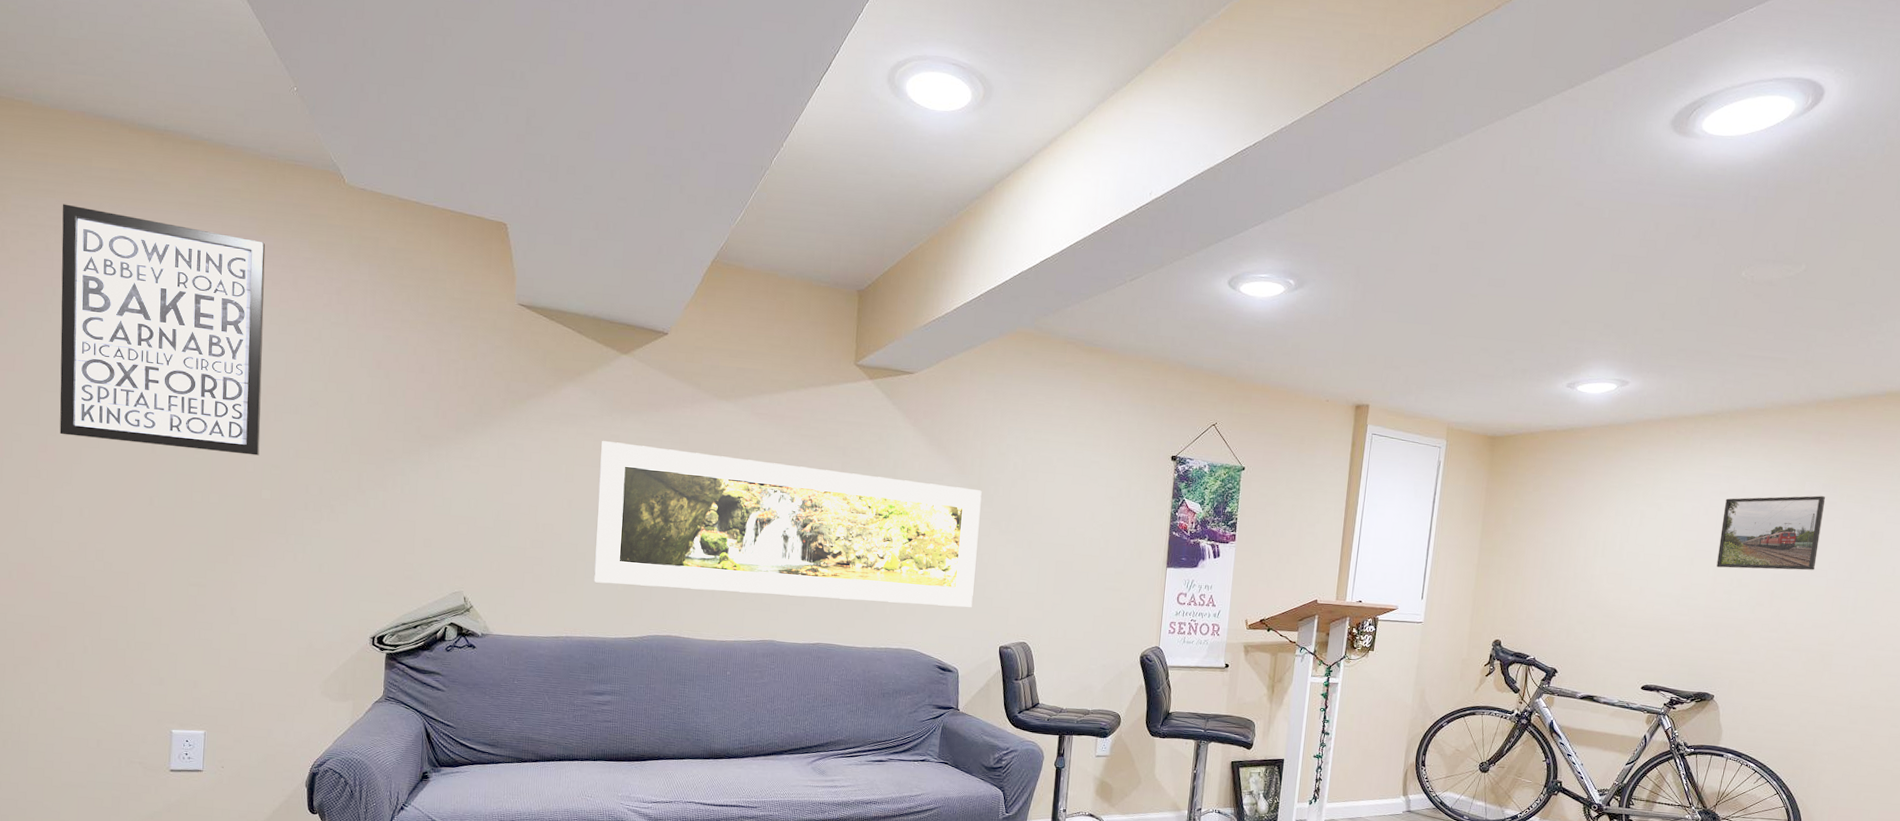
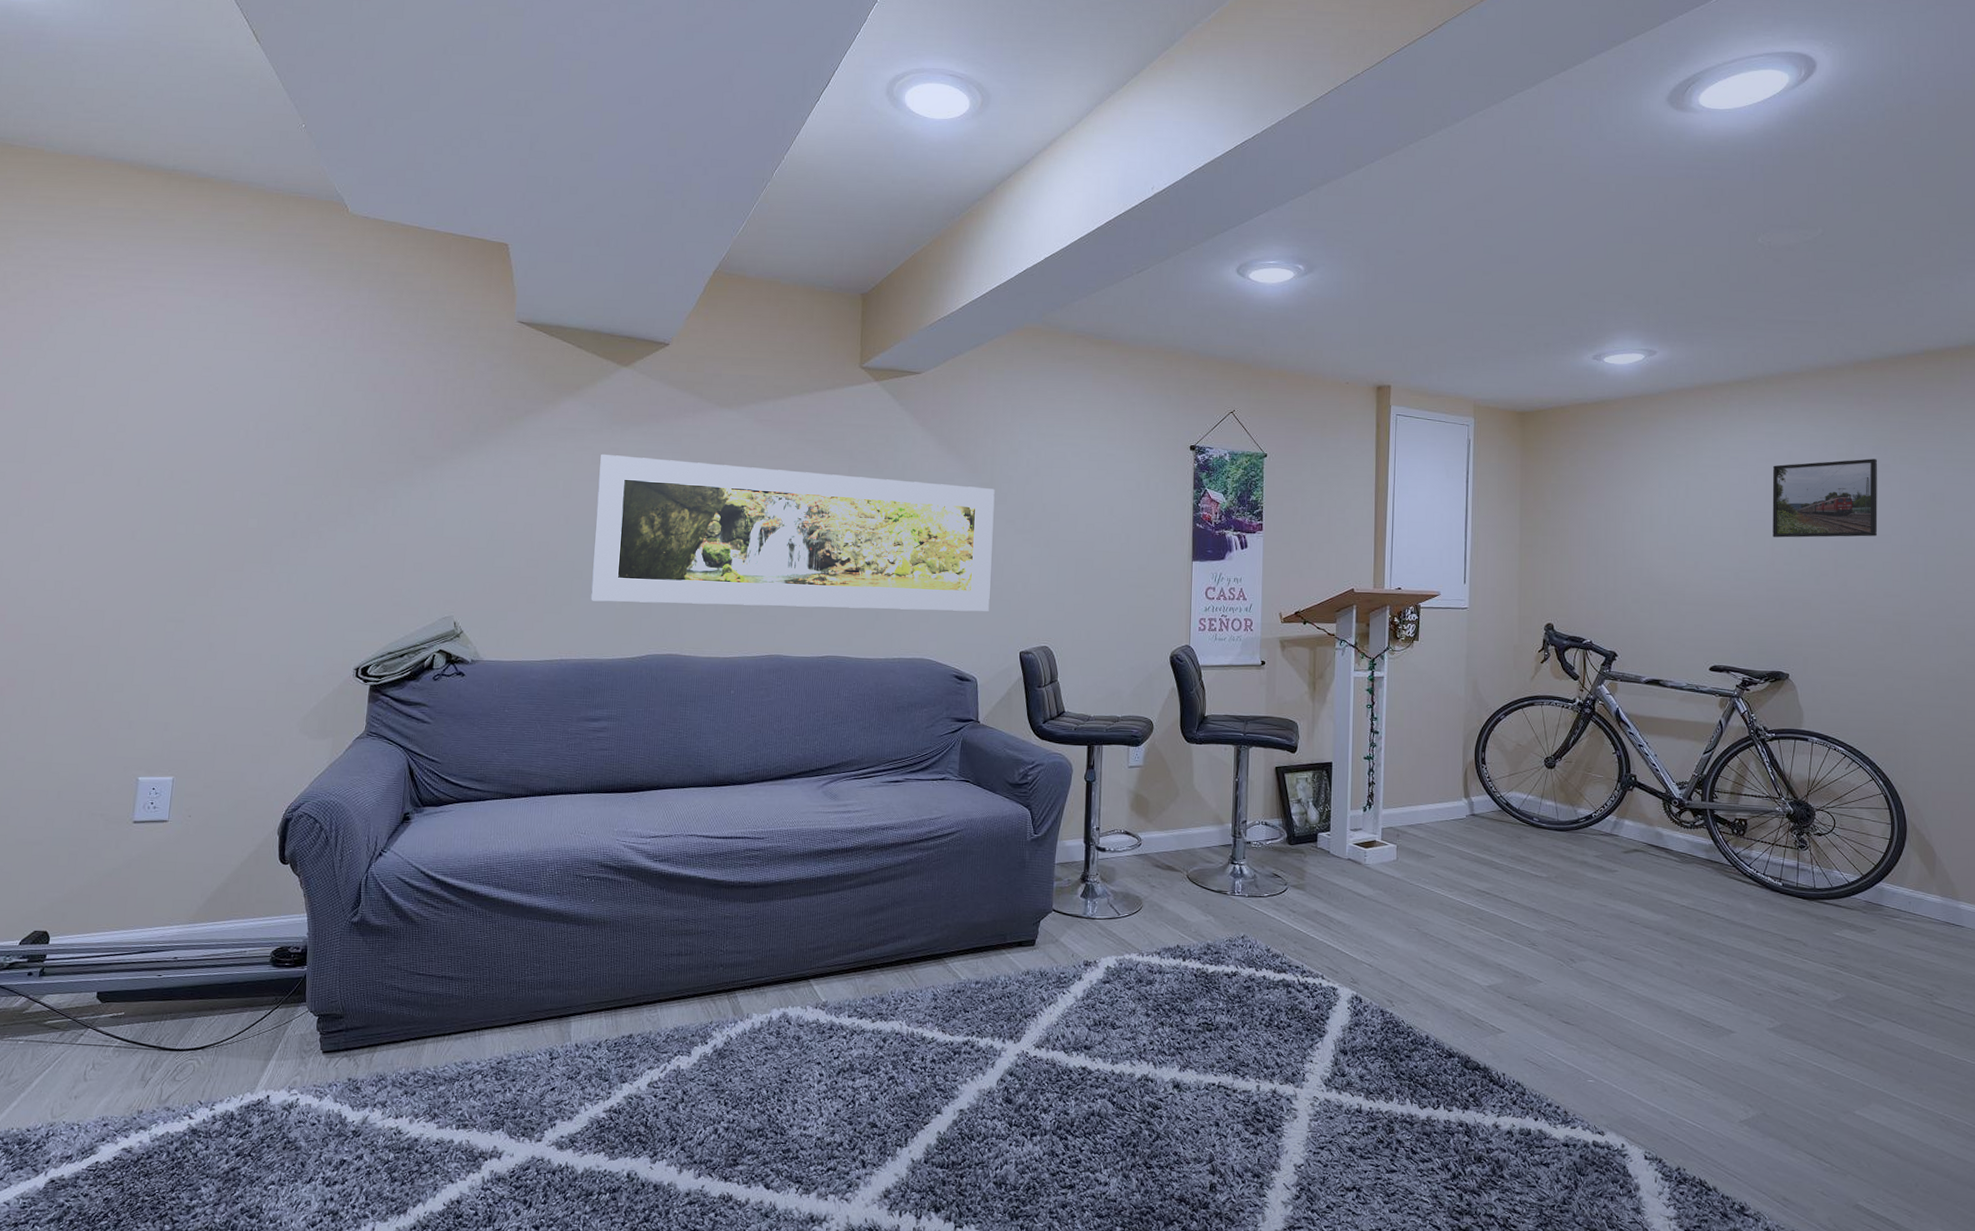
wall art: present [60,204,266,456] -> none [45,244,266,484]

